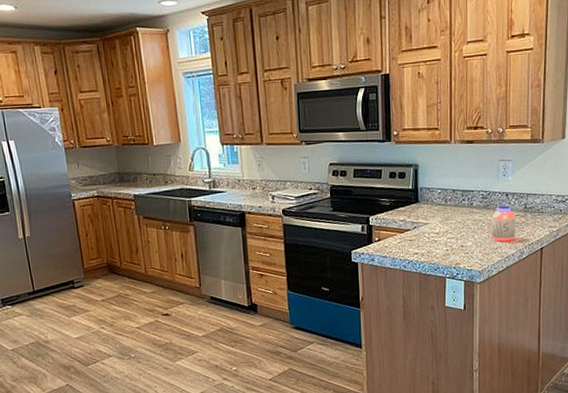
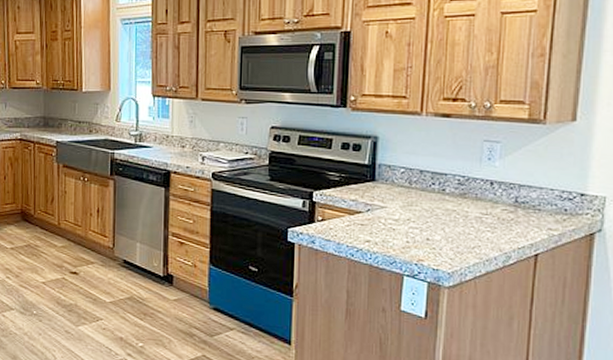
jar: present [491,206,516,242] -> none [467,196,502,241]

